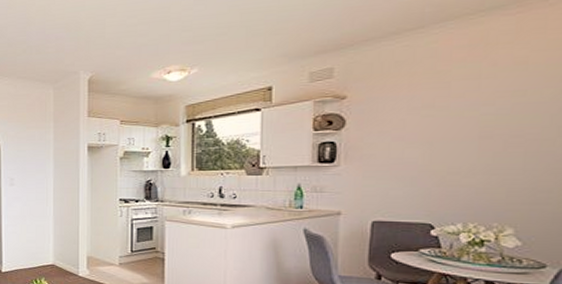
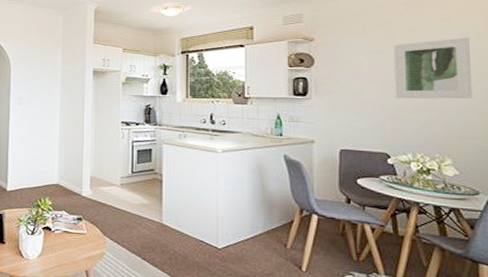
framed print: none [445,82,553,161] -> present [393,37,473,99]

